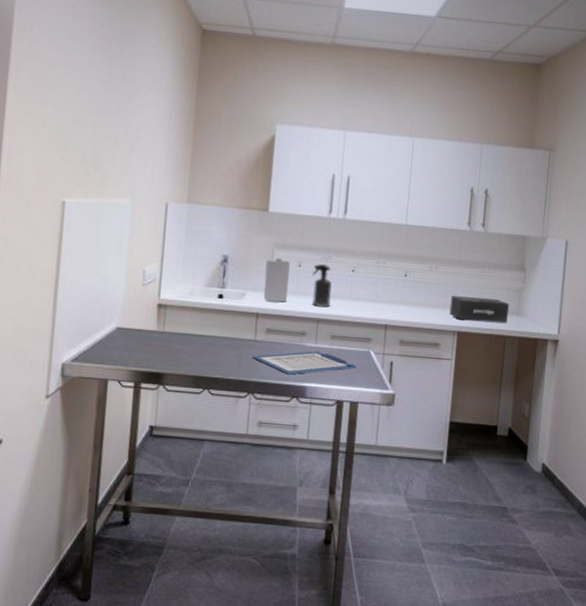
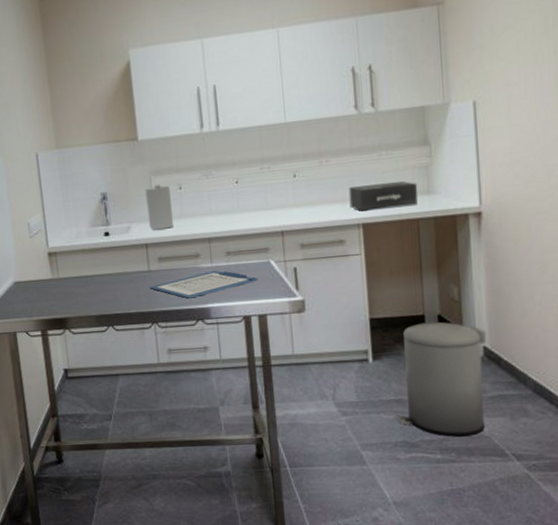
spray bottle: present [312,263,332,308] -> none [195,181,219,227]
pedal bin: none [457,433,547,547] -> present [395,321,487,437]

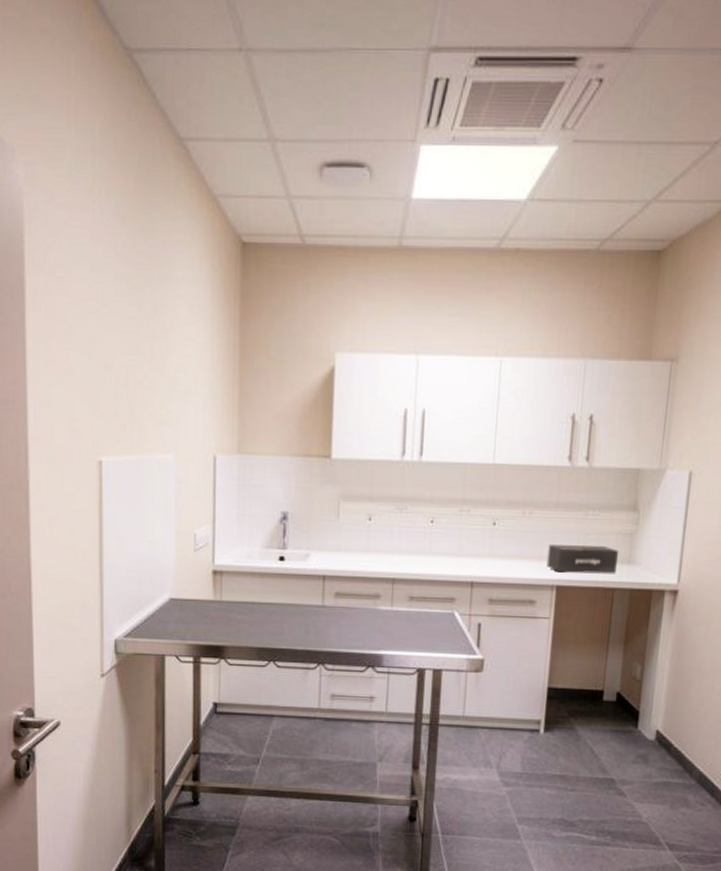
paper towel holder: present [145,185,174,230] -> none [329,511,360,562]
clipboard: present [150,271,259,299] -> none [321,615,439,642]
pedal bin: present [395,321,487,437] -> none [557,698,662,821]

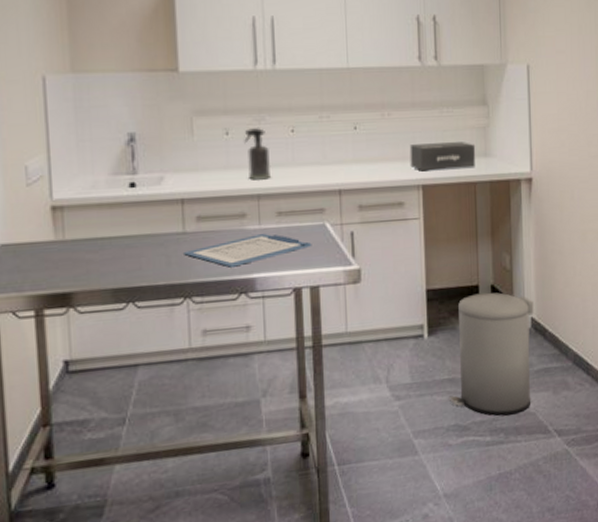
clipboard: none [321,615,439,642] -> present [184,234,312,267]
spray bottle: none [385,515,408,567] -> present [244,127,271,182]
pedal bin: none [557,698,662,821] -> present [448,292,534,416]

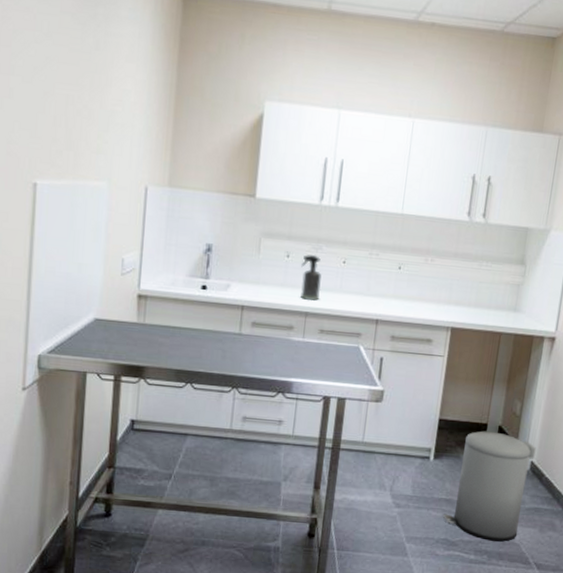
clipboard: present [184,234,312,267] -> none [237,346,345,370]
box: present [409,142,476,172] -> none [443,290,507,320]

